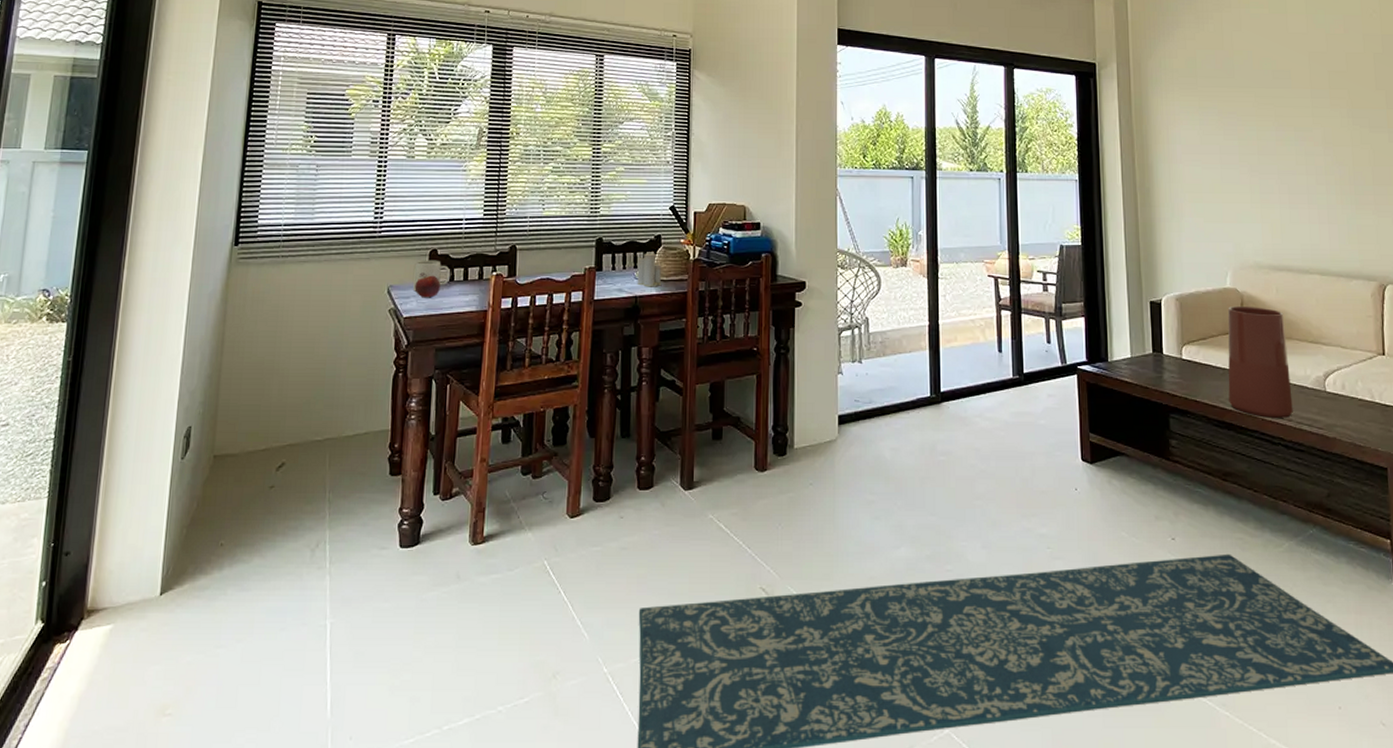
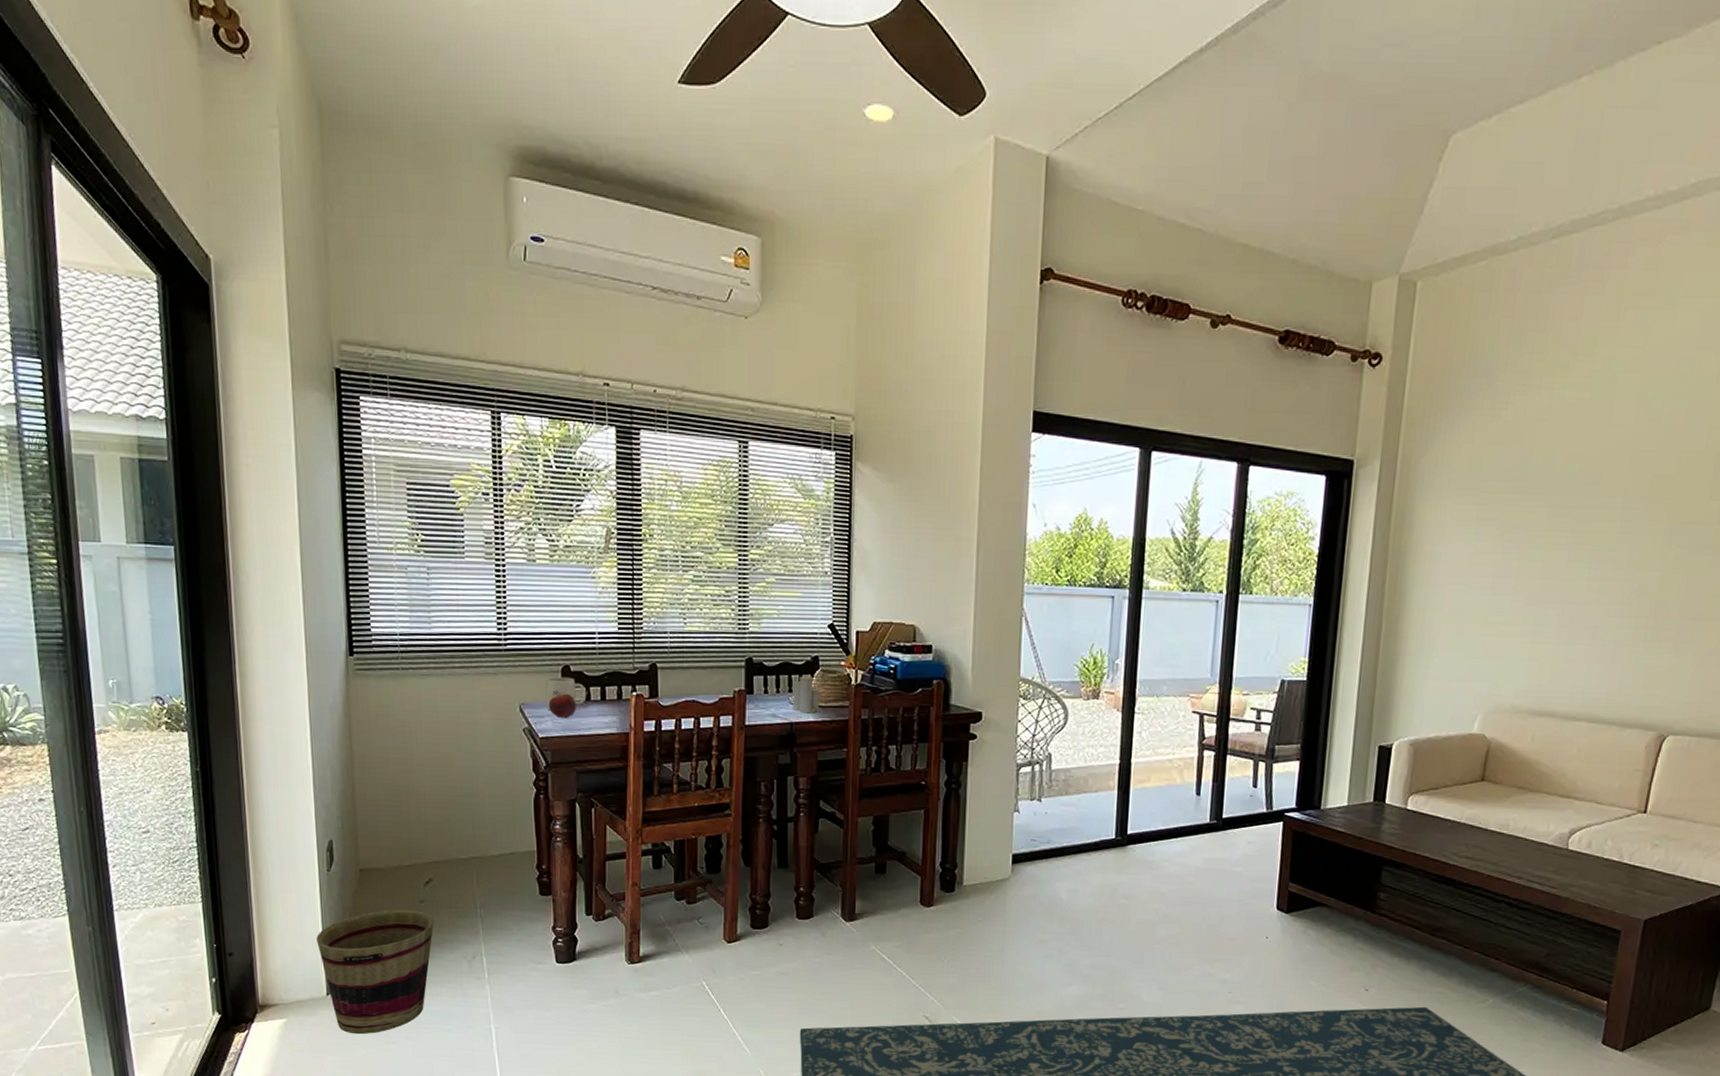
basket: none [159,496,282,638] -> present [316,909,434,1034]
vase: present [1227,307,1293,418] -> none [1453,754,1536,875]

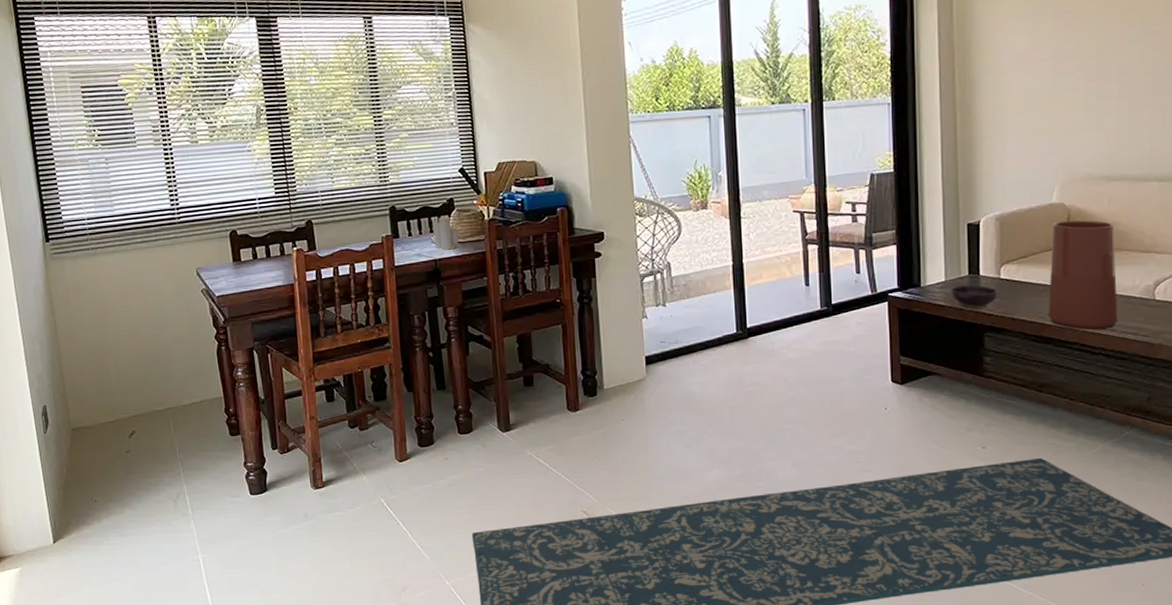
basket: present [316,909,434,1034] -> none [40,459,141,575]
mug: present [545,676,587,711] -> none [217,240,254,272]
fruit: present [548,693,576,718] -> none [221,255,246,277]
bowl: none [1351,812,1403,839] -> present [950,284,998,308]
vase: none [1453,754,1536,875] -> present [1048,220,1118,330]

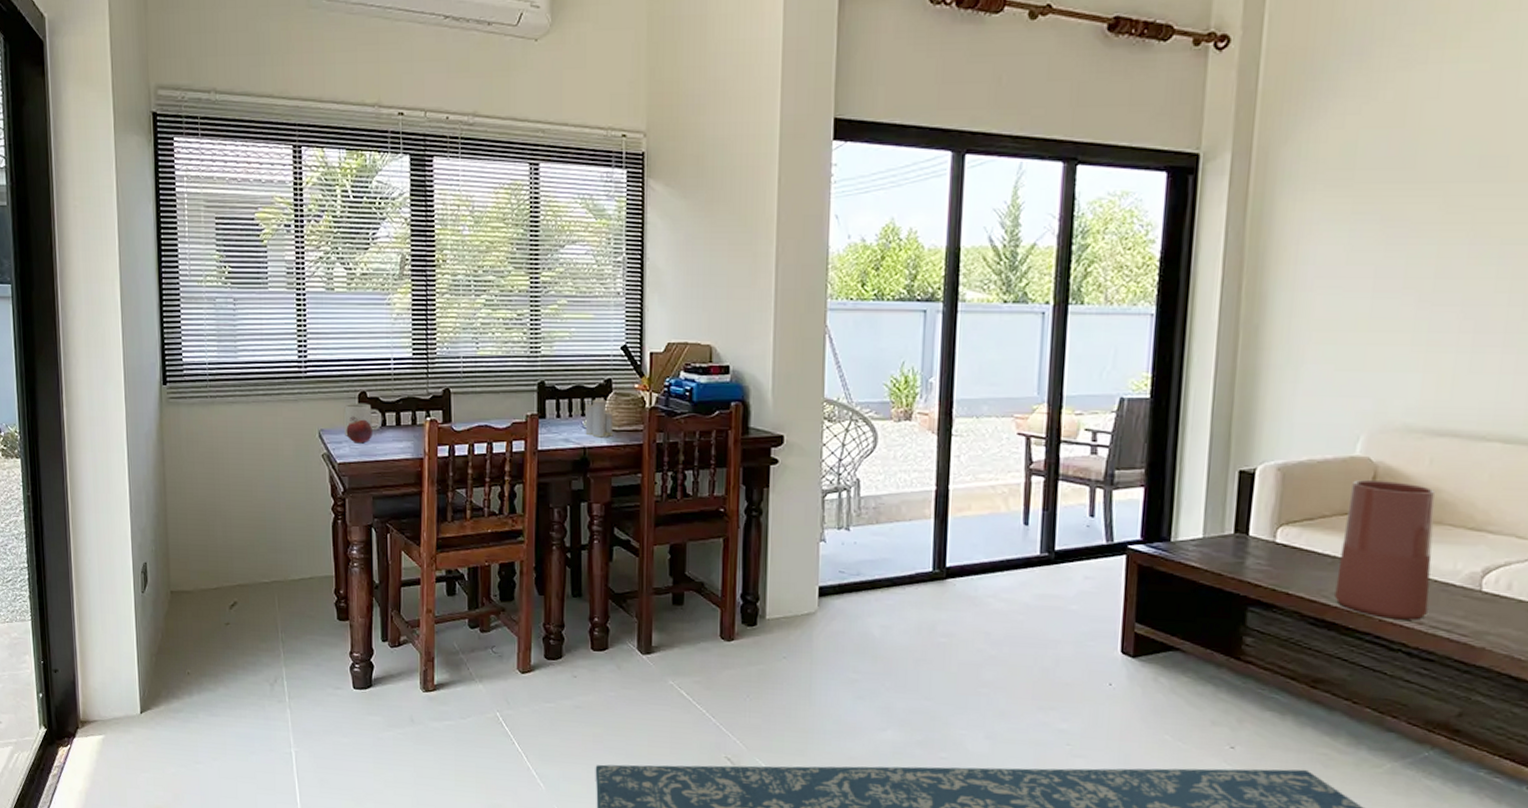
mug: none [217,240,254,272] -> present [343,402,383,436]
fruit: none [221,255,246,277] -> present [346,419,372,444]
bowl: present [950,284,998,308] -> none [1208,545,1272,576]

